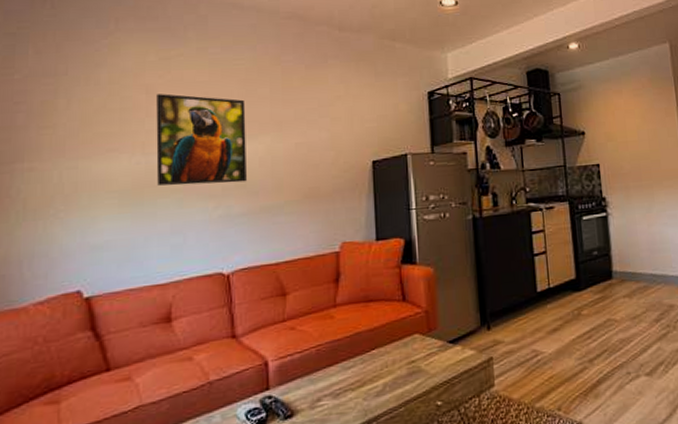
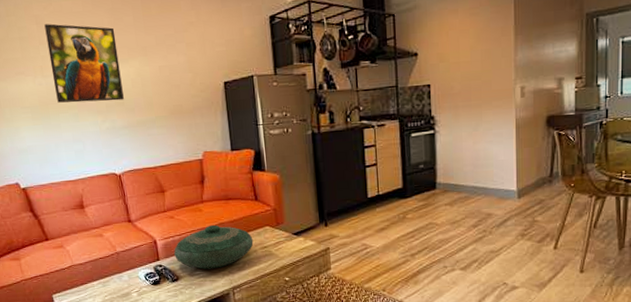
decorative bowl: none [291,335,398,398] -> present [174,224,254,269]

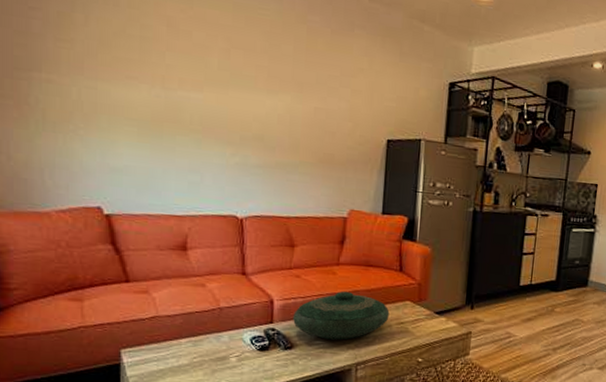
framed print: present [44,23,124,103] -> none [176,29,268,136]

